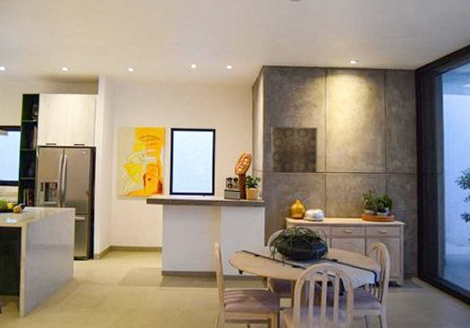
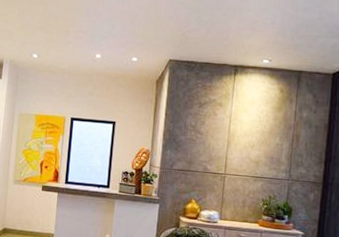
wall art: present [270,125,318,174] -> none [168,122,221,174]

